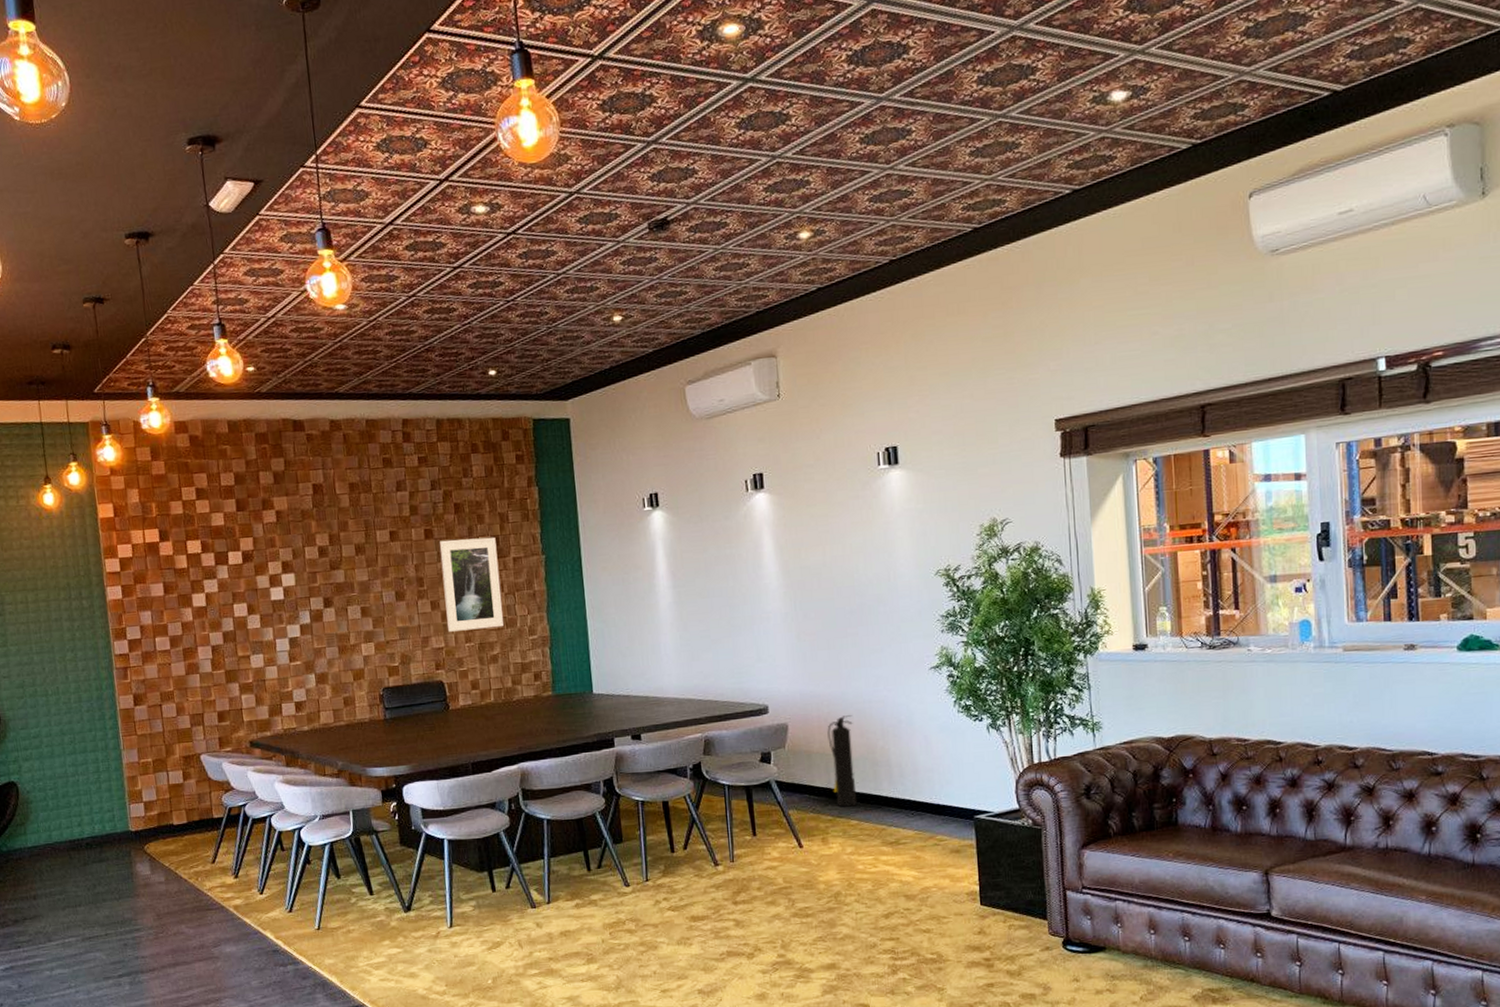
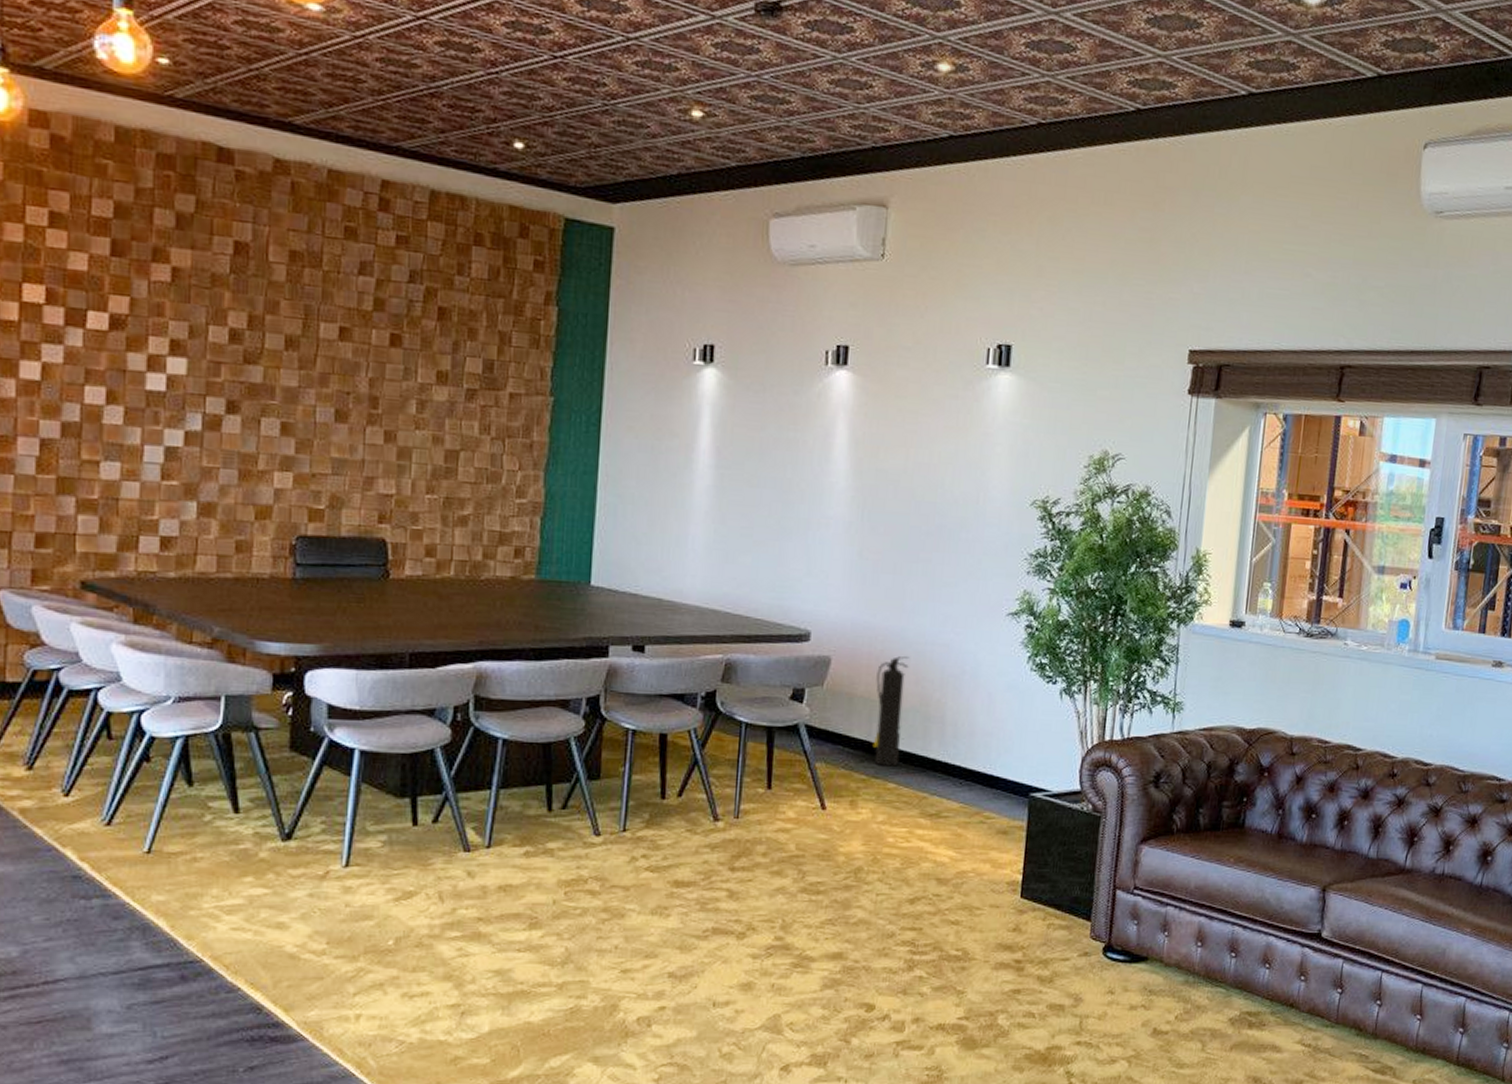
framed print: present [439,537,504,632] -> none [402,352,489,481]

